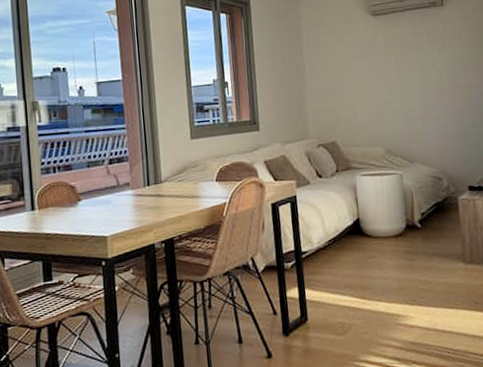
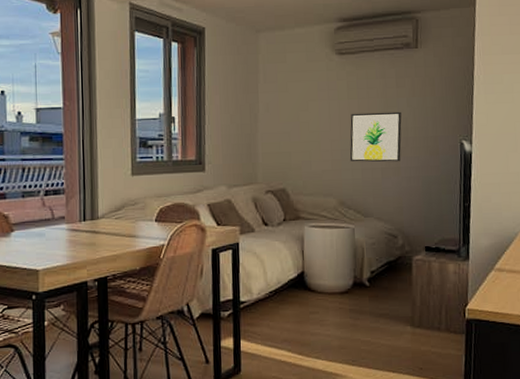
wall art: none [389,63,439,112] -> present [349,111,402,162]

